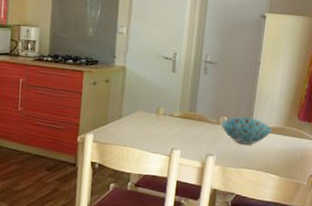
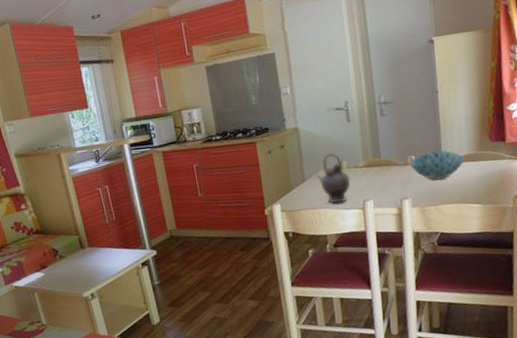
teapot: none [132,97,164,146] -> present [316,152,351,204]

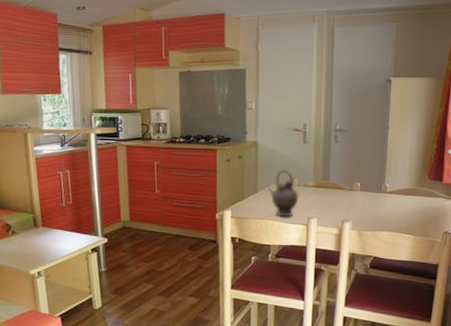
bowl: present [409,150,465,180] -> none [354,181,405,208]

